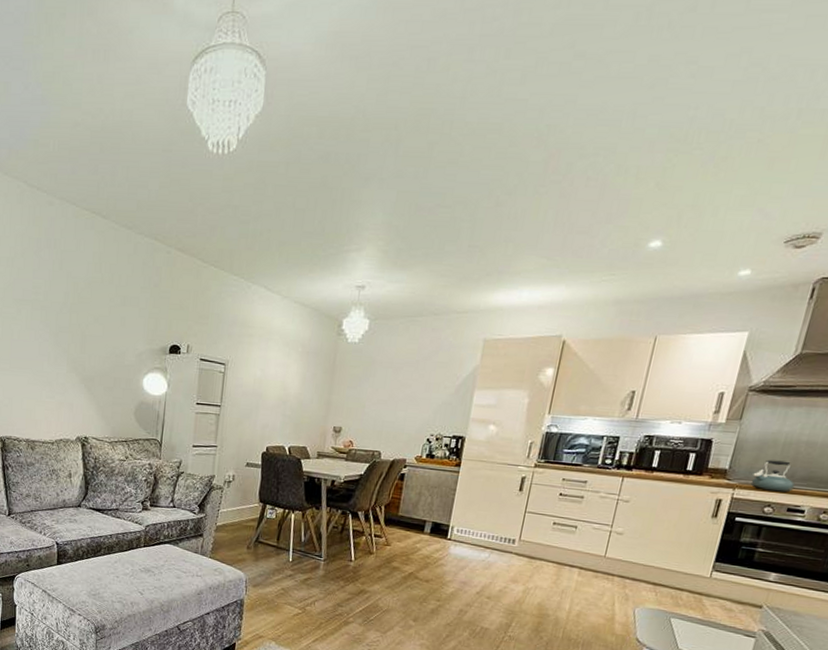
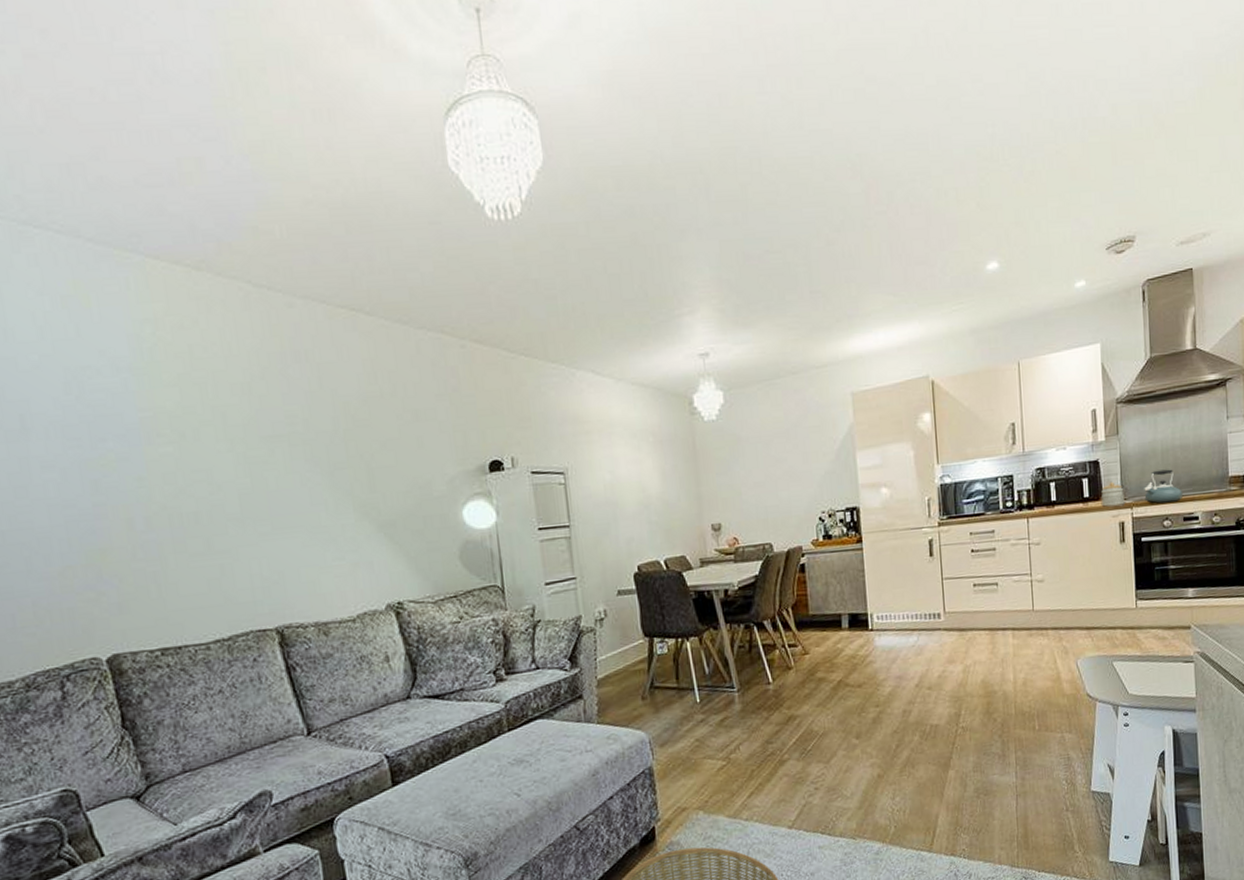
jar: none [703,462,731,486] -> present [1101,482,1125,509]

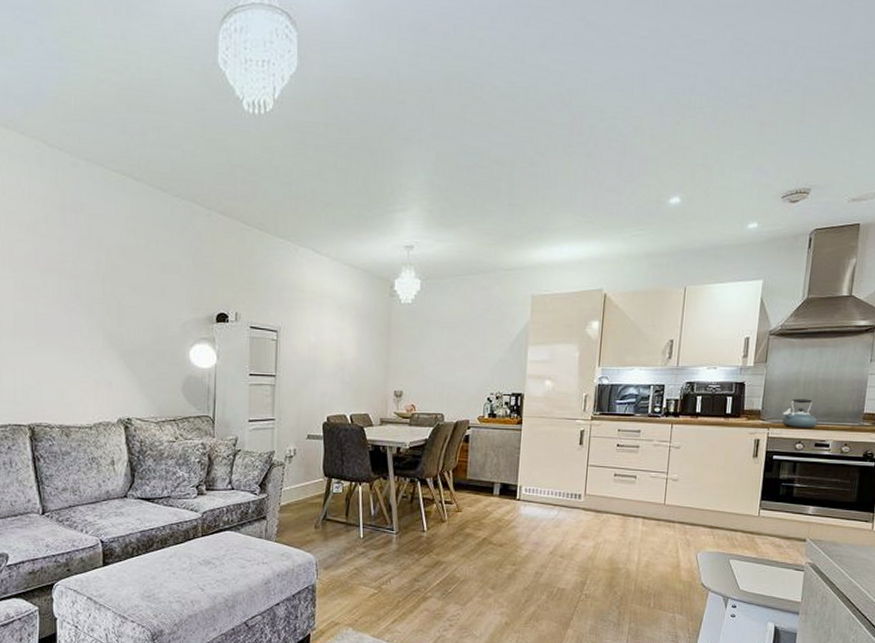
jar: present [1101,482,1125,509] -> none [741,403,764,426]

